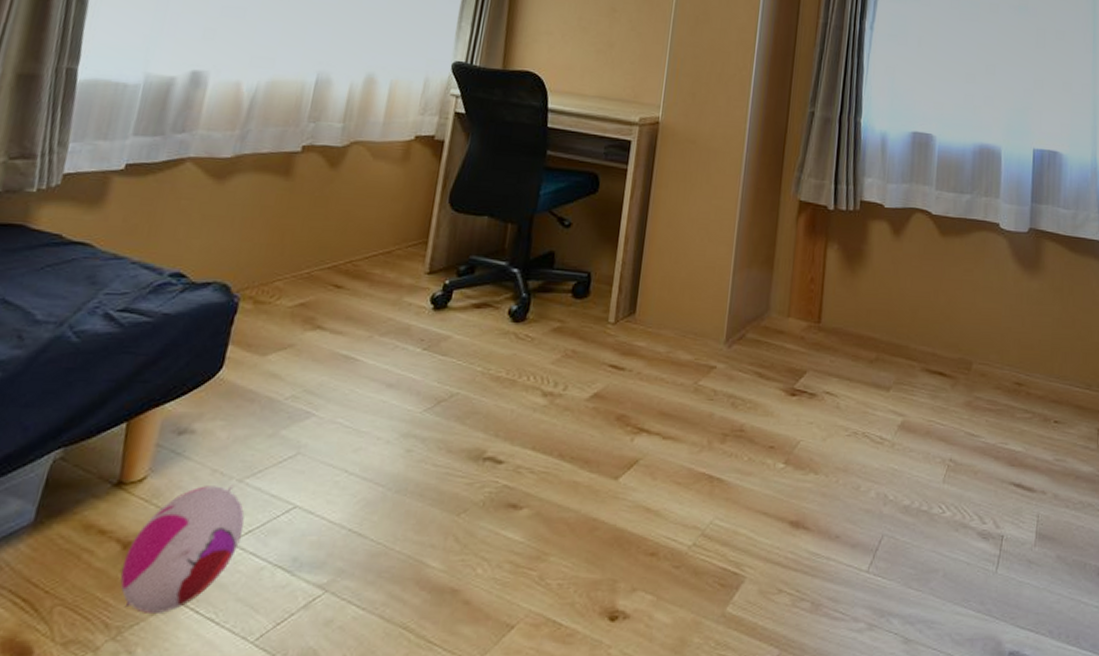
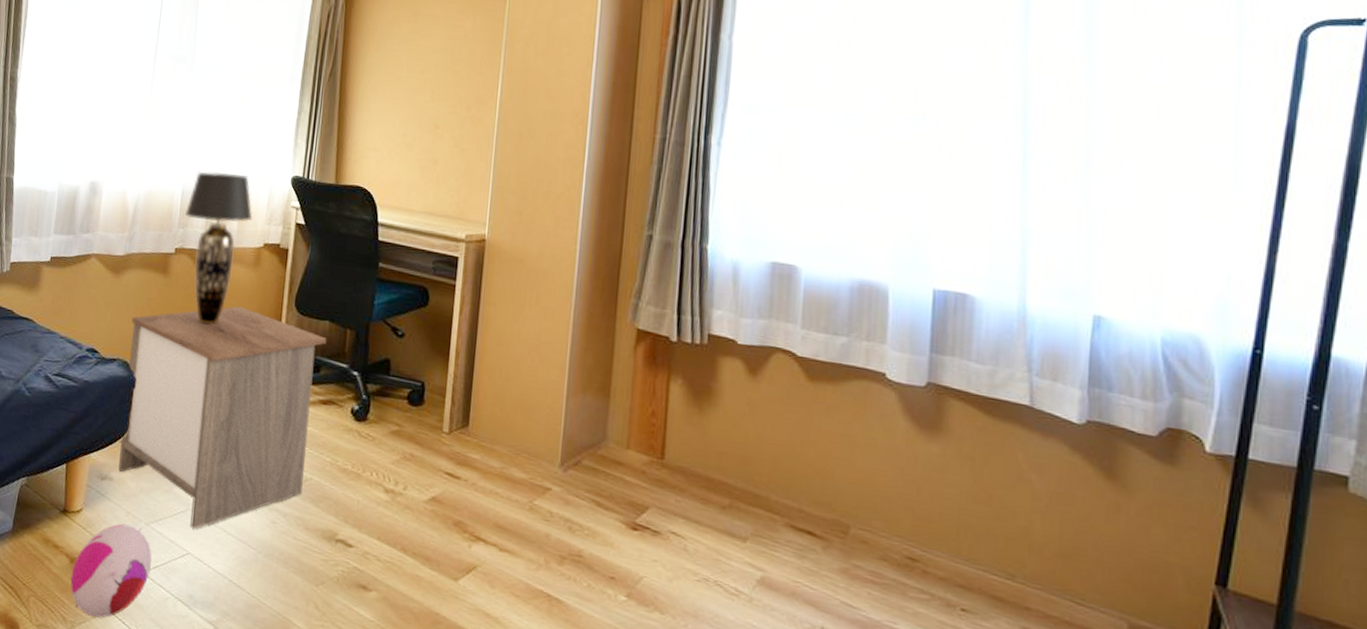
nightstand: none [204,207,485,477] -> present [118,306,327,530]
table lamp: none [317,57,404,231] -> present [184,171,253,325]

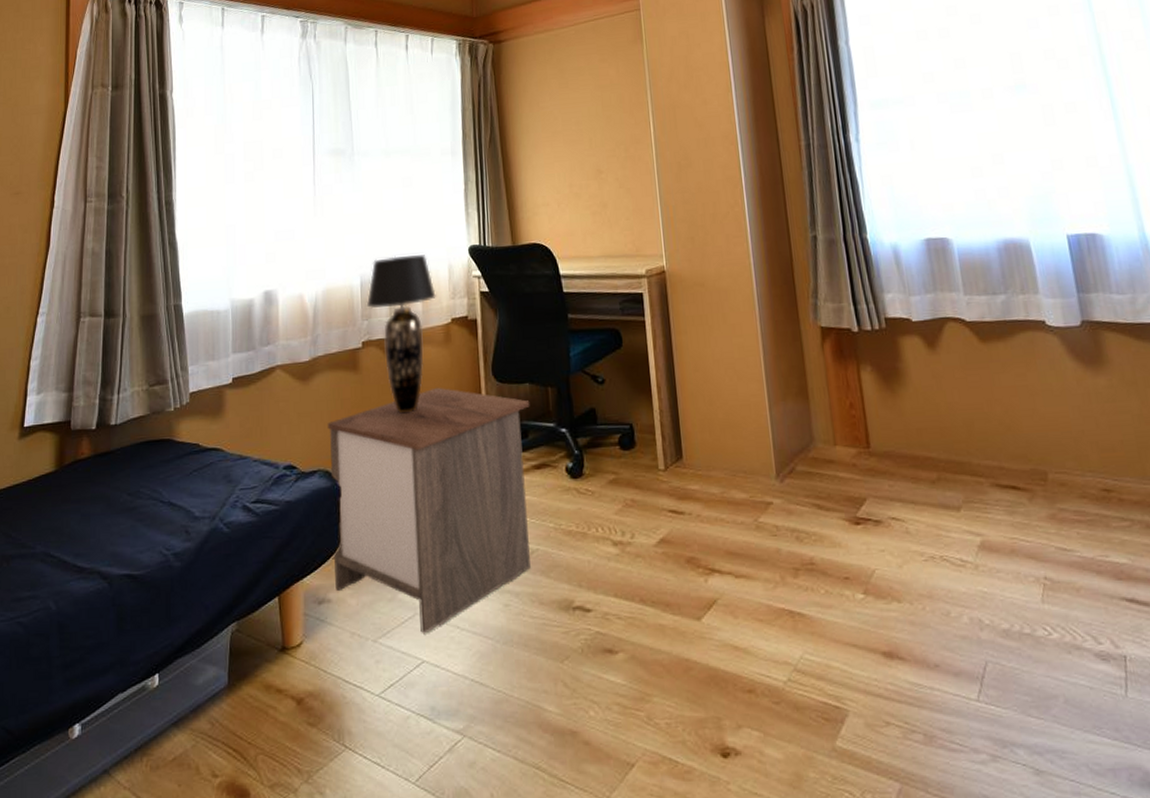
plush toy: present [70,523,152,618] -> none [300,644,386,759]

